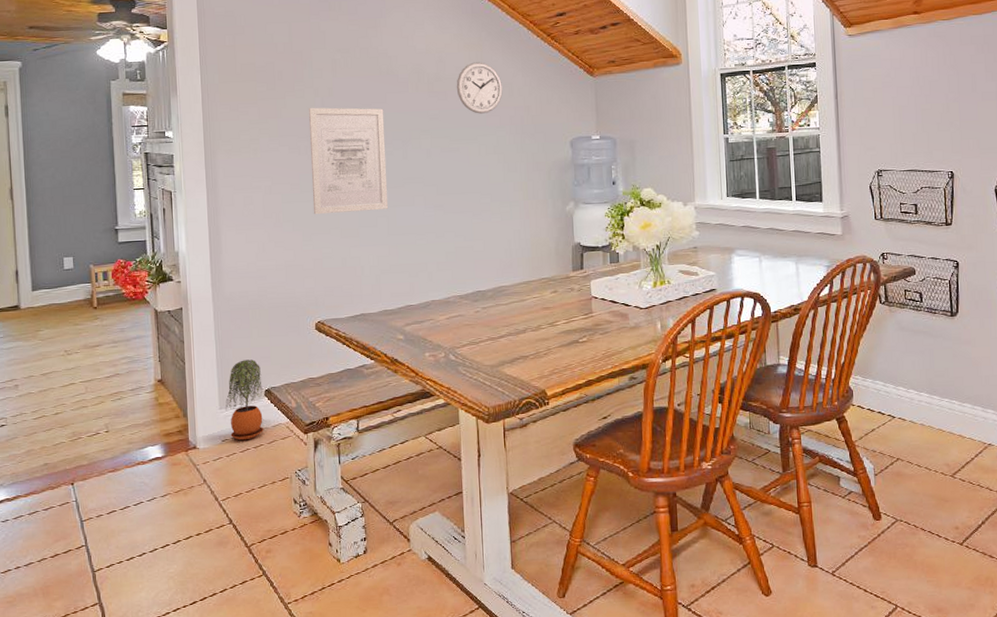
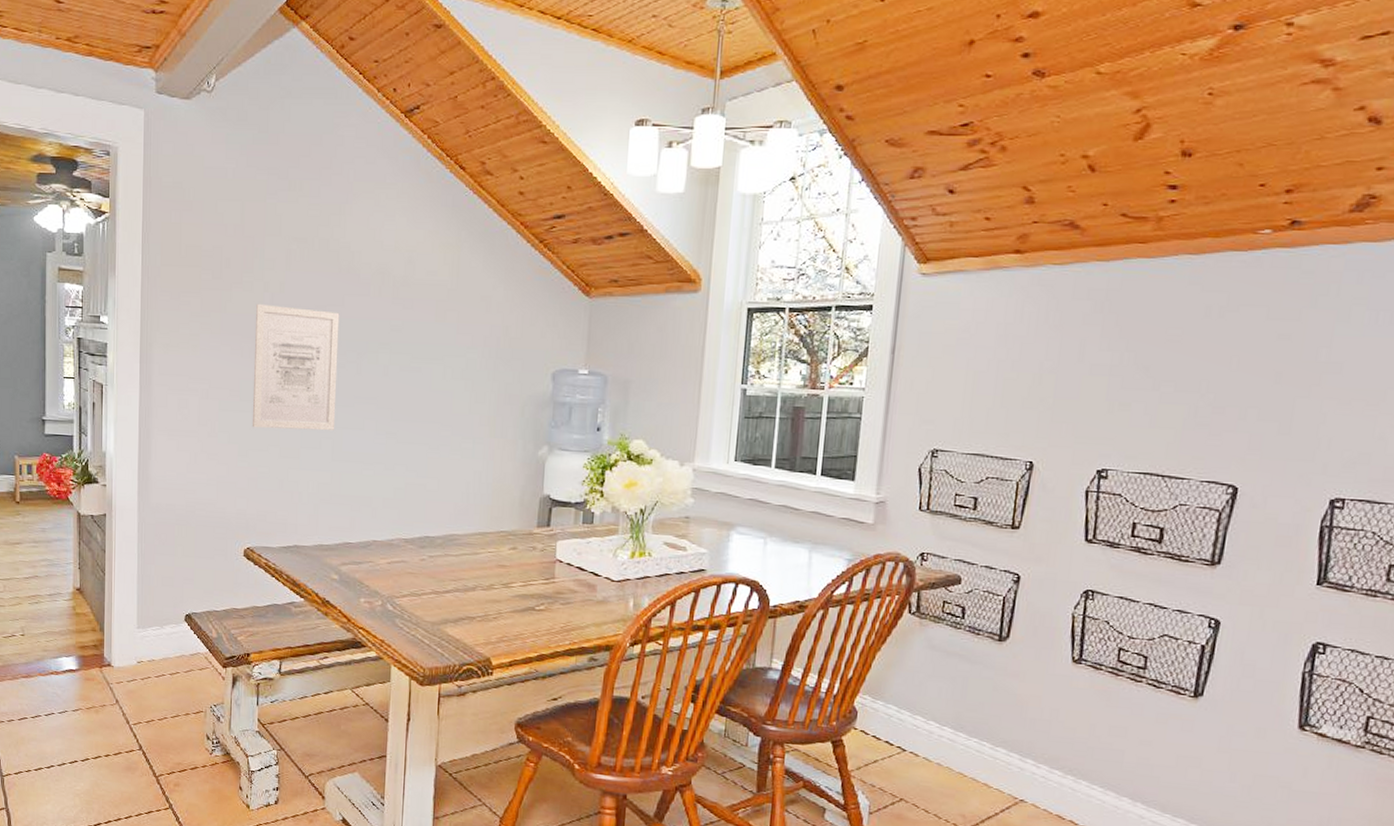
potted plant: present [225,359,264,441] -> none [143,579,183,665]
wall clock: present [456,62,503,114] -> none [425,267,479,330]

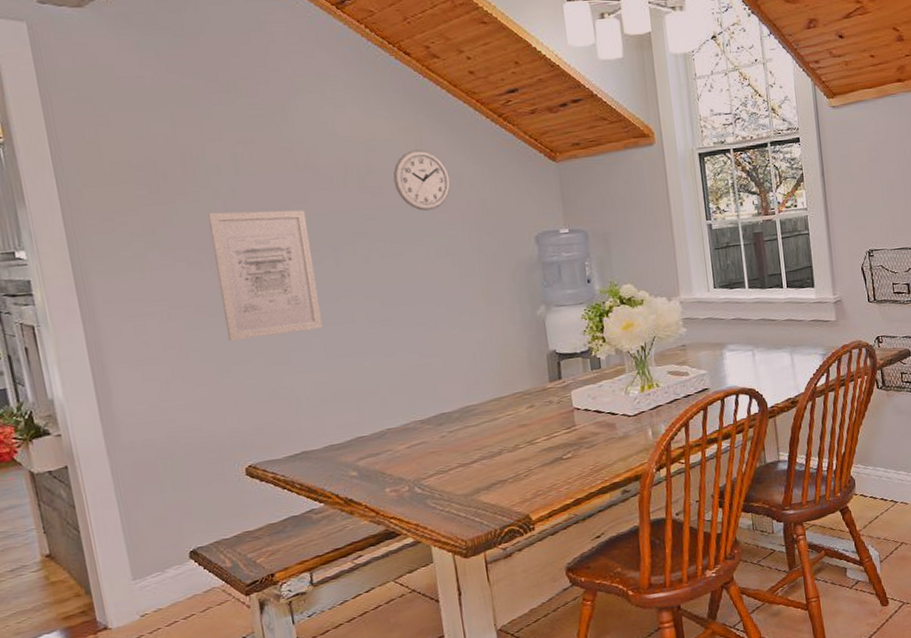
wall clock: none [425,267,479,330] -> present [393,149,451,211]

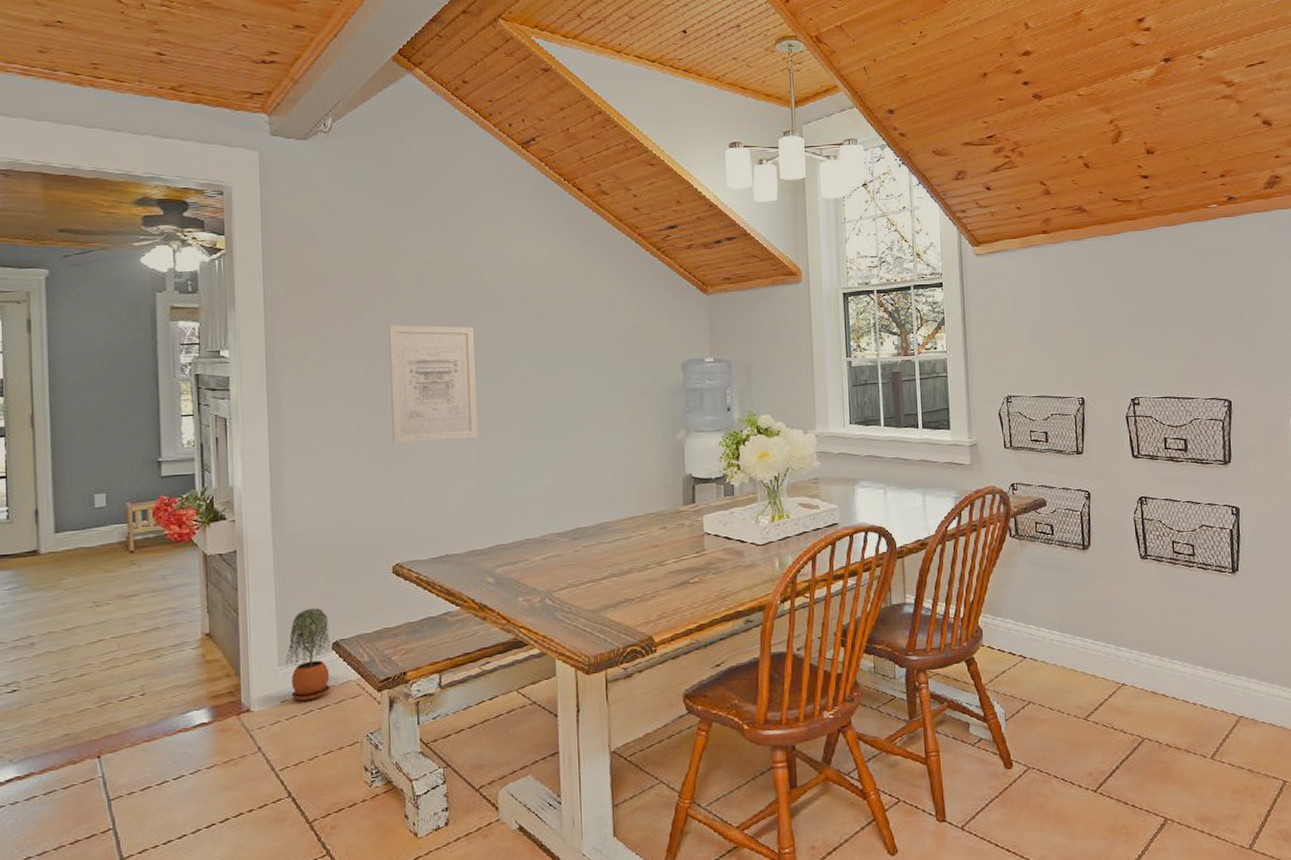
potted plant: none [139,518,193,613] -> present [285,608,330,701]
wall clock: present [393,149,451,211] -> none [556,277,608,334]

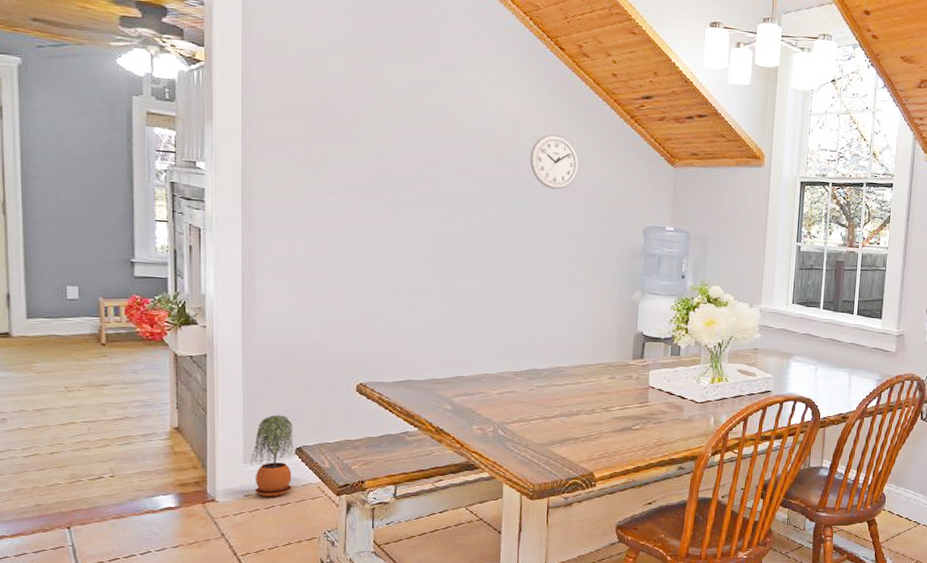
wall art: present [389,324,479,445] -> none [362,157,449,276]
wall clock: none [556,277,608,334] -> present [529,134,579,190]

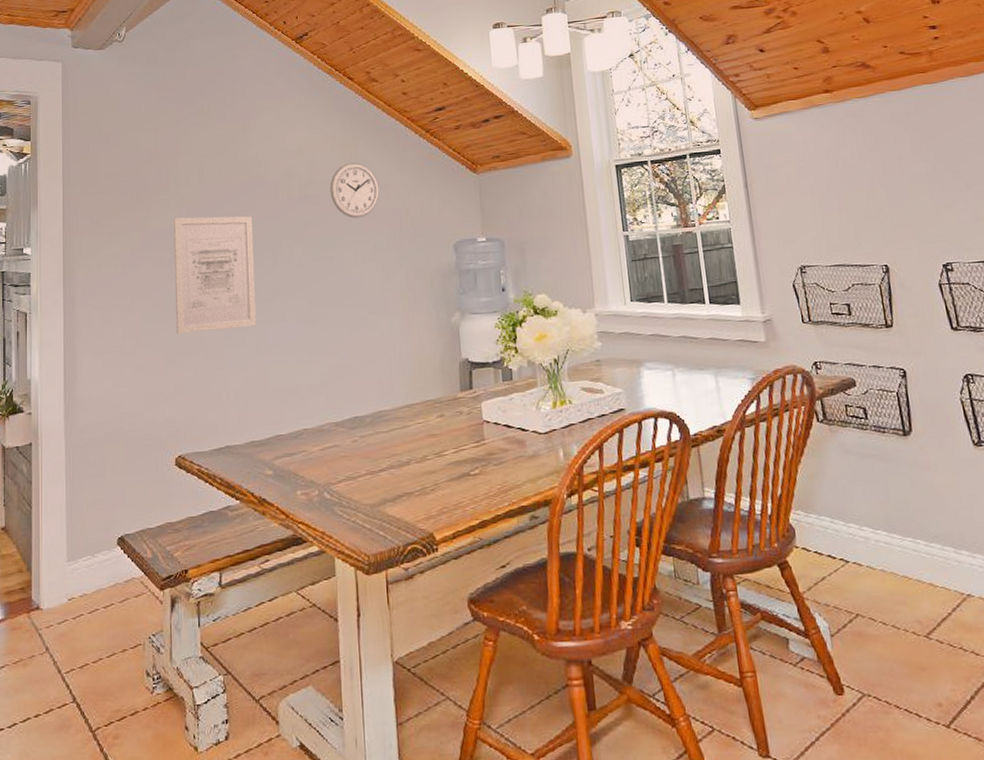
potted plant: present [251,415,294,497] -> none [74,502,115,599]
wall art: none [362,157,449,276] -> present [174,216,257,335]

